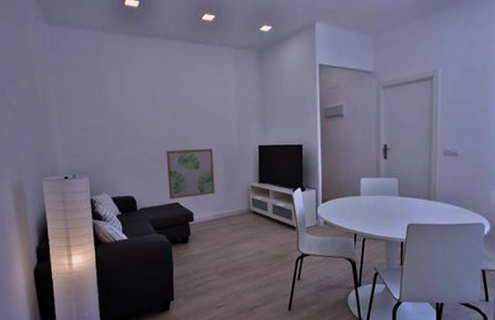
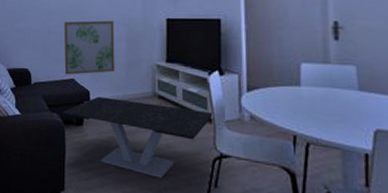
coffee table: none [167,216,297,279] -> present [61,96,213,178]

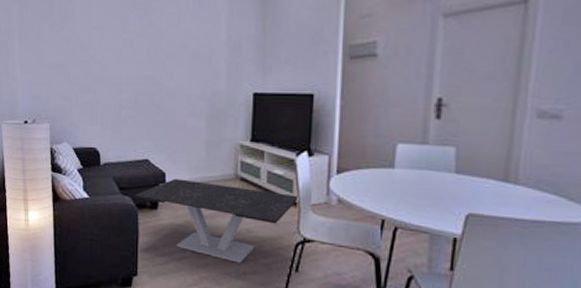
wall art: present [63,20,115,75] -> none [136,94,195,155]

